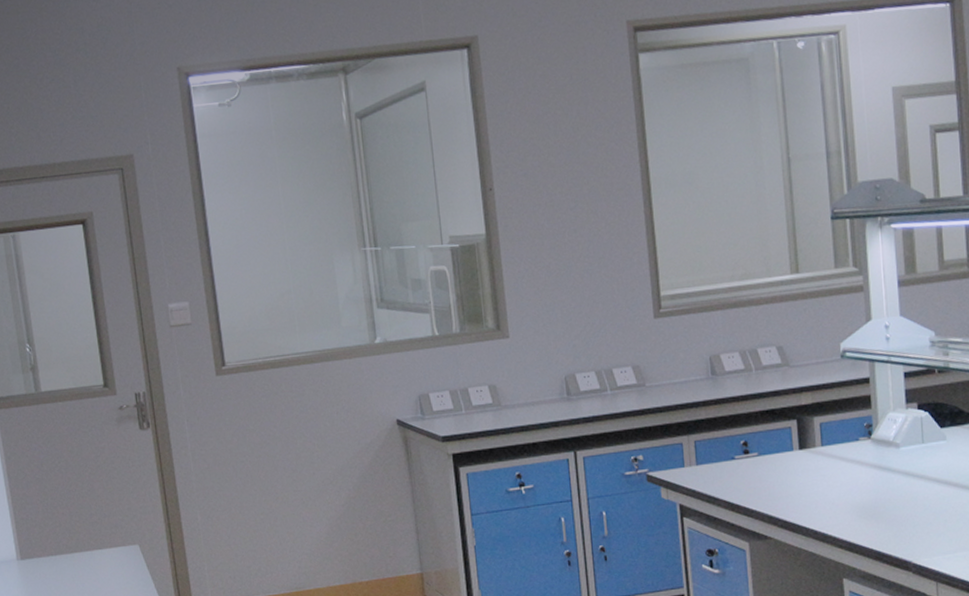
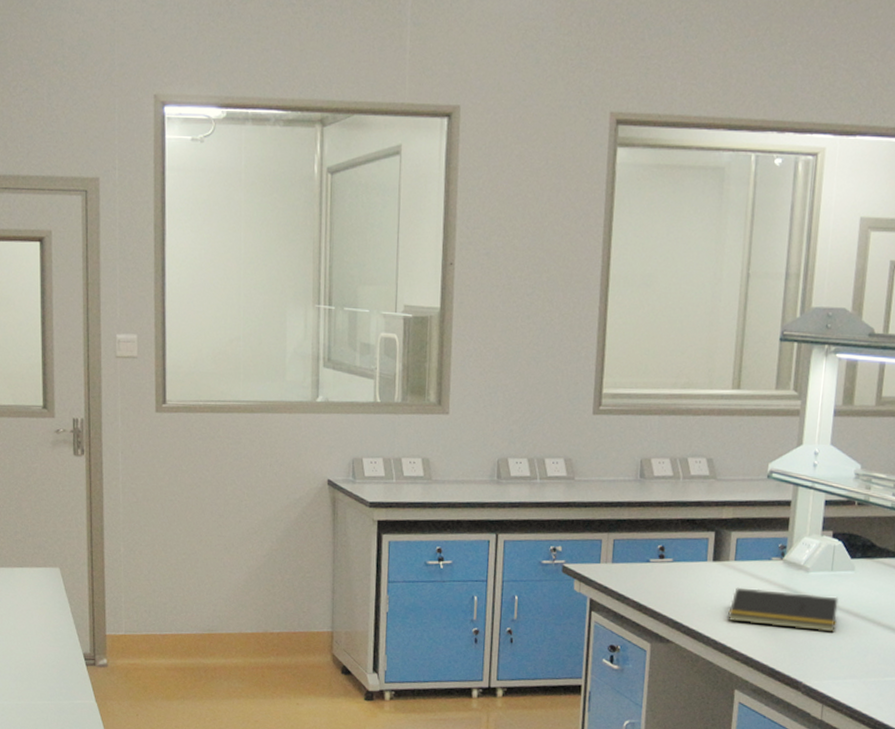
notepad: none [823,469,937,509] -> present [728,587,839,633]

